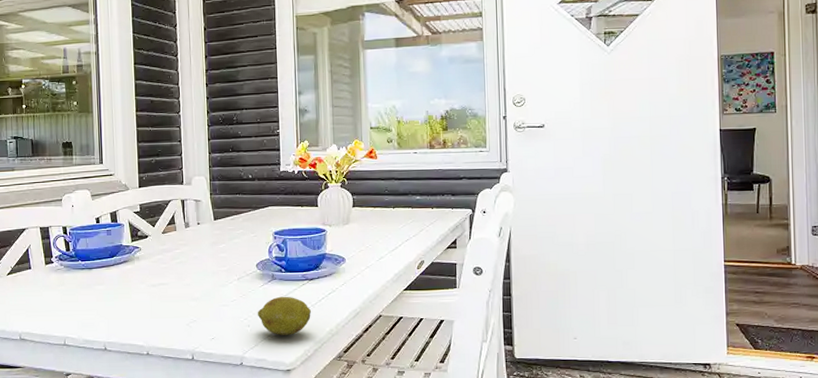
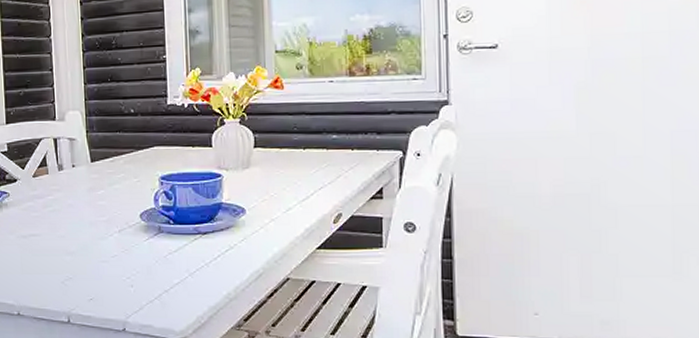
fruit: present [257,296,311,335] -> none [141,252,205,298]

